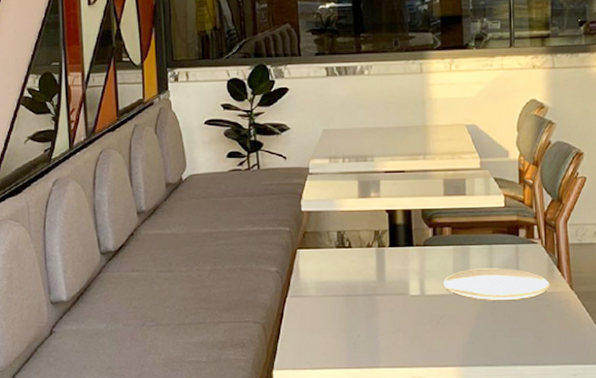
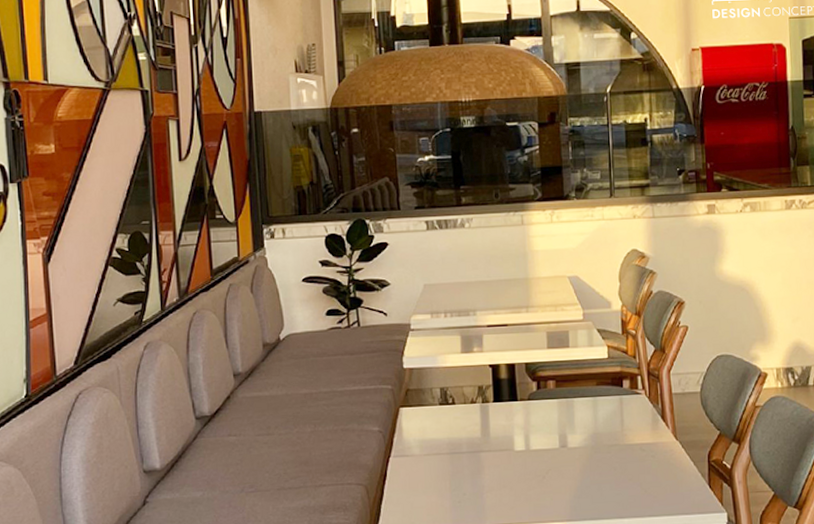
plate: present [443,268,550,301] -> none [548,420,655,454]

